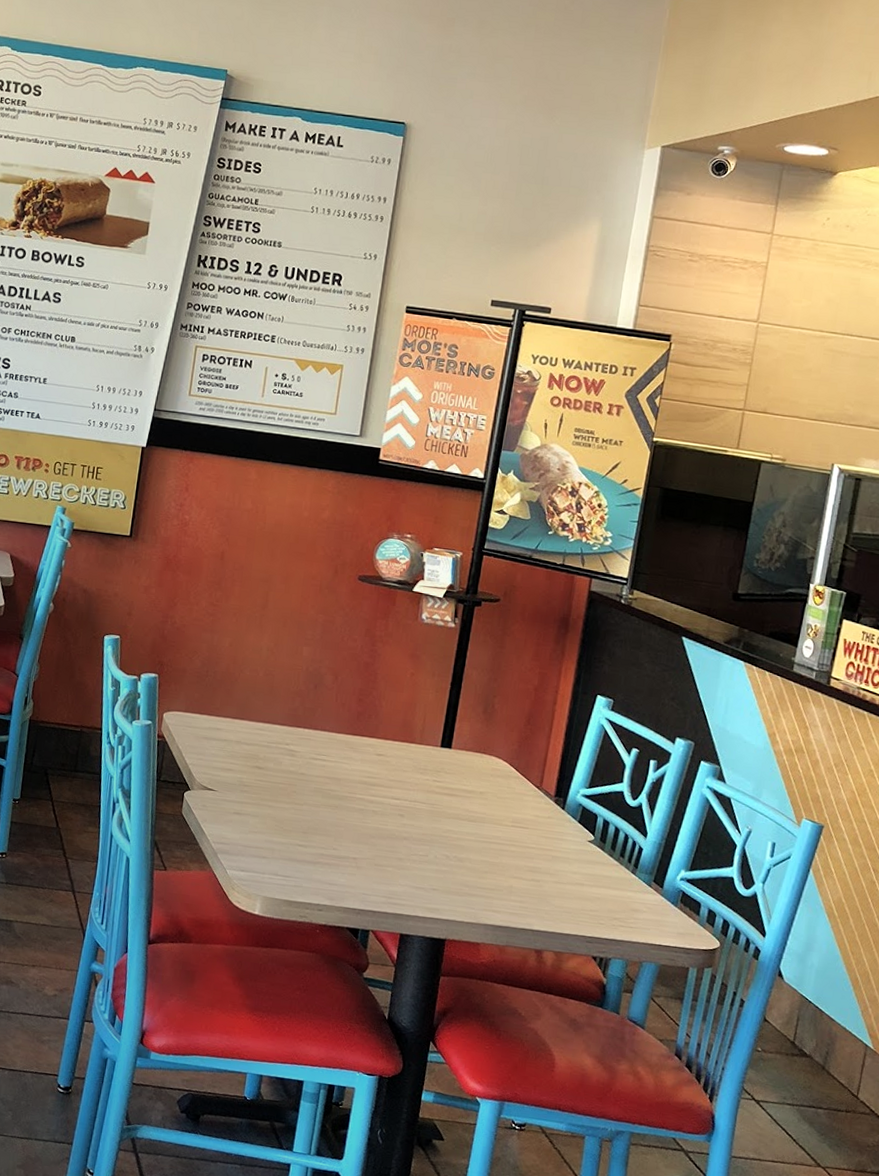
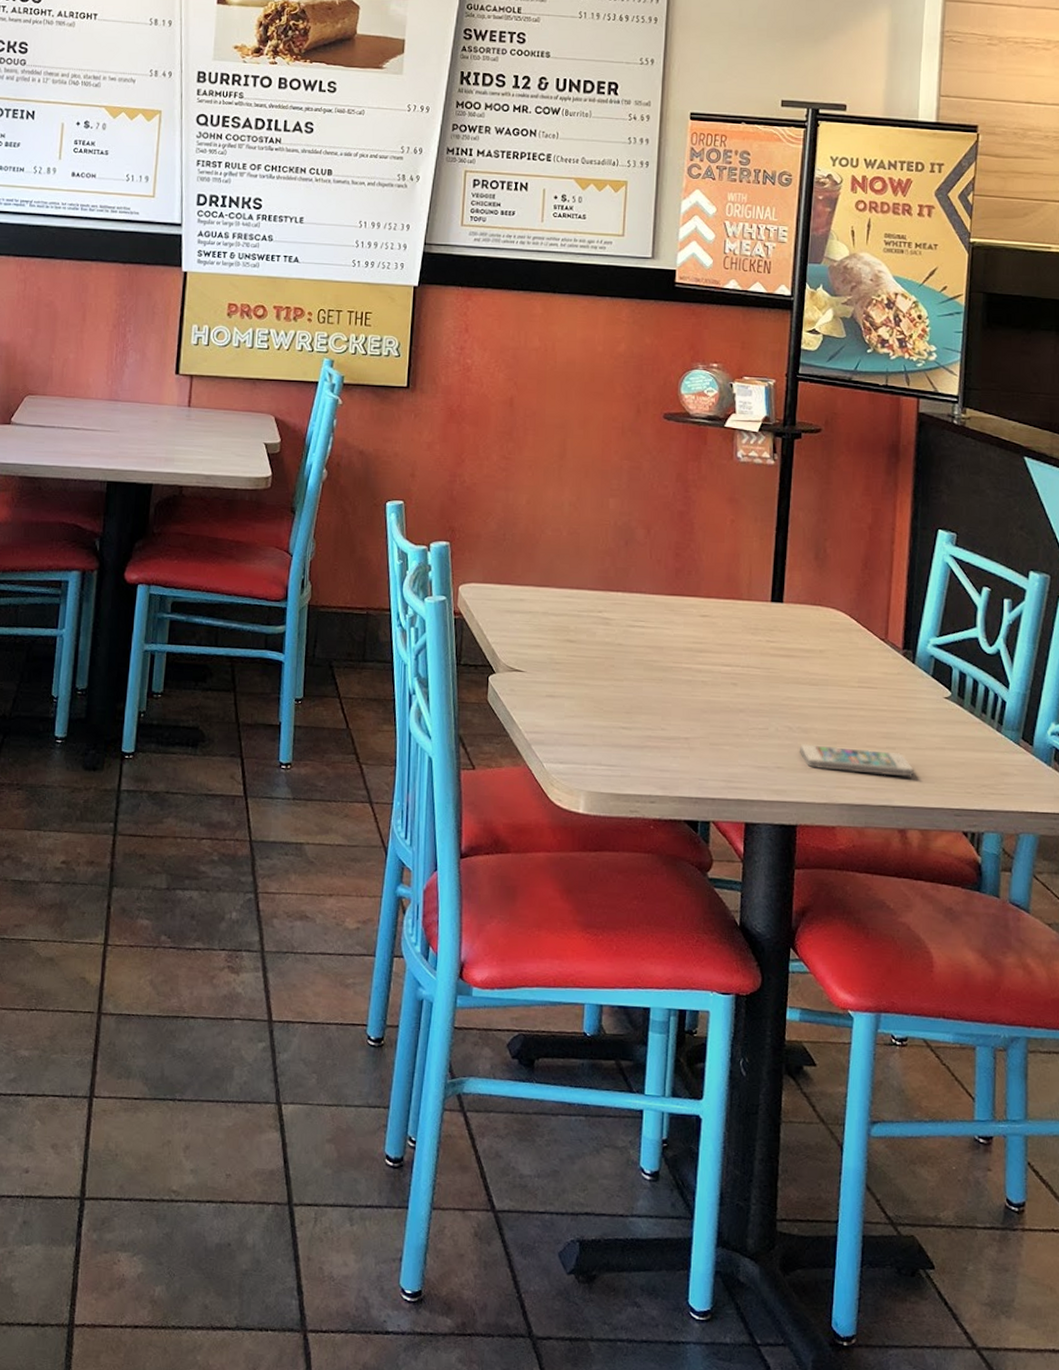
smartphone: none [453,870,554,907] -> present [799,743,914,777]

